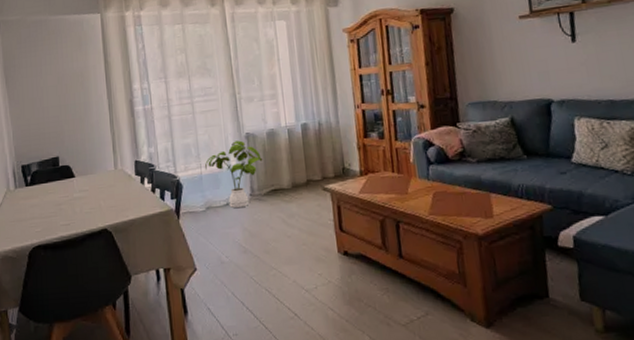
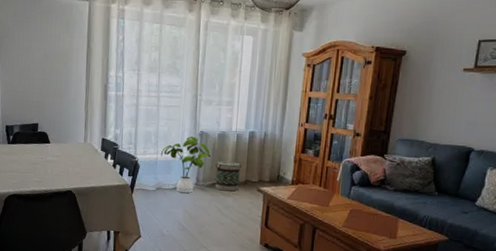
basket: none [269,161,301,198] -> present [215,161,242,192]

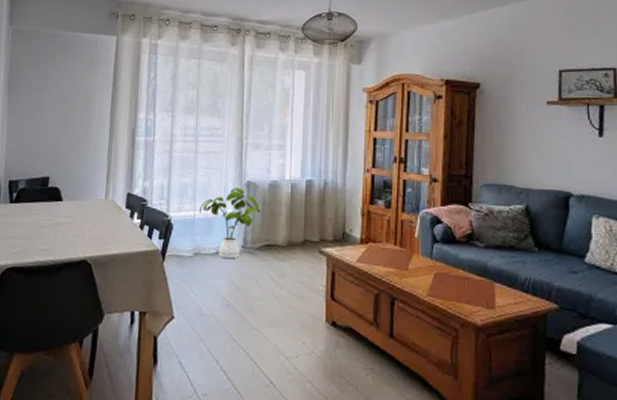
basket: present [215,161,242,192] -> none [266,217,298,255]

